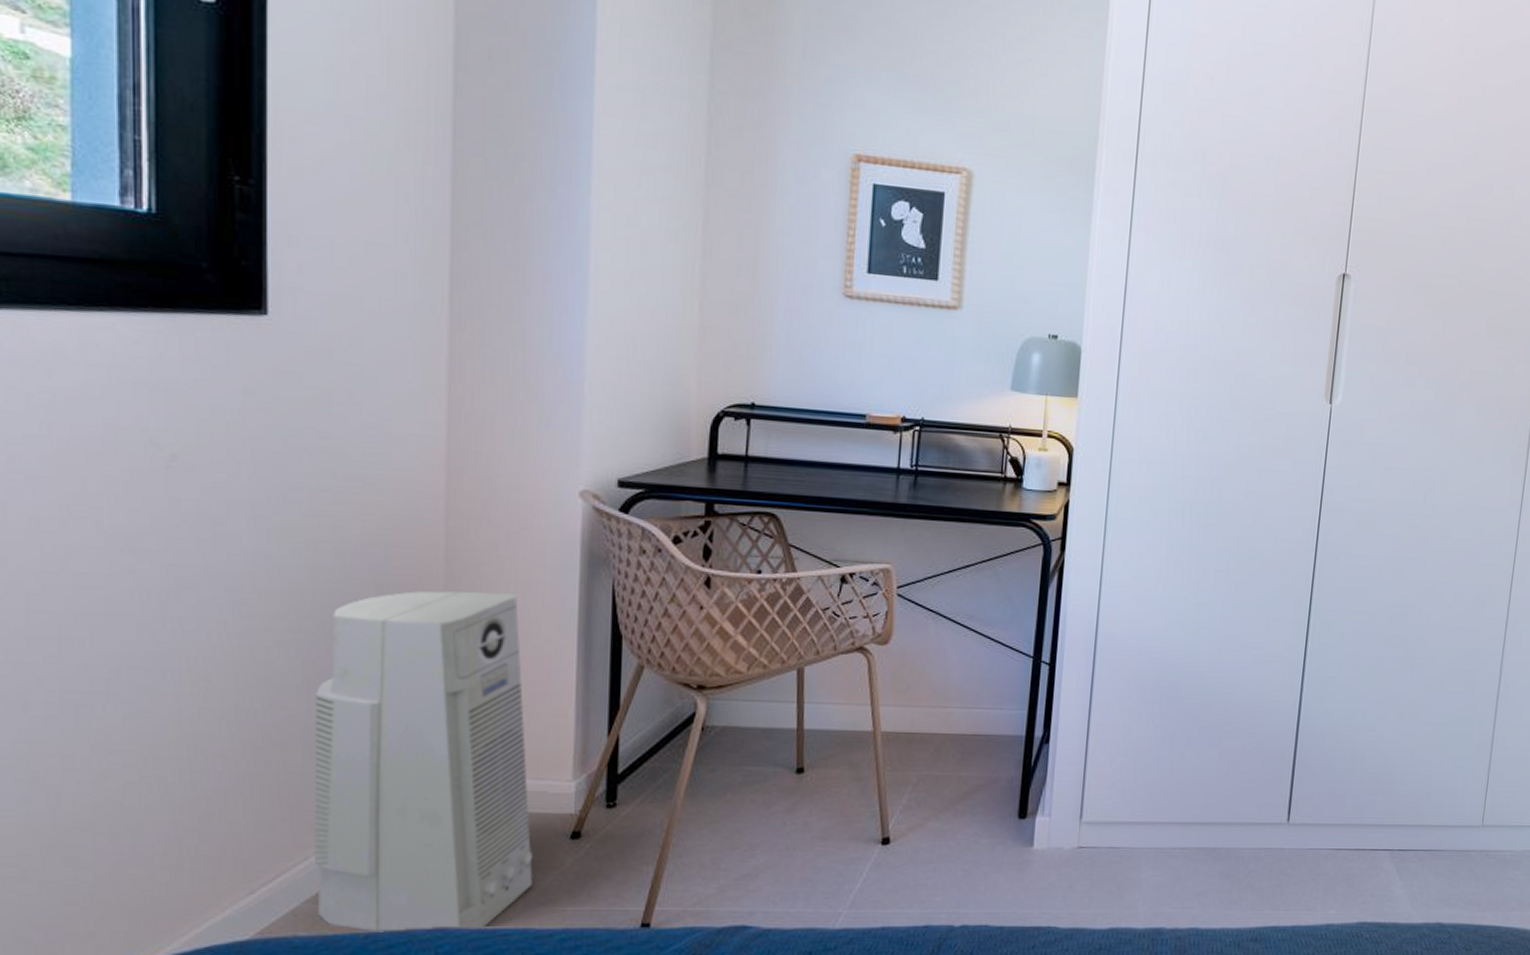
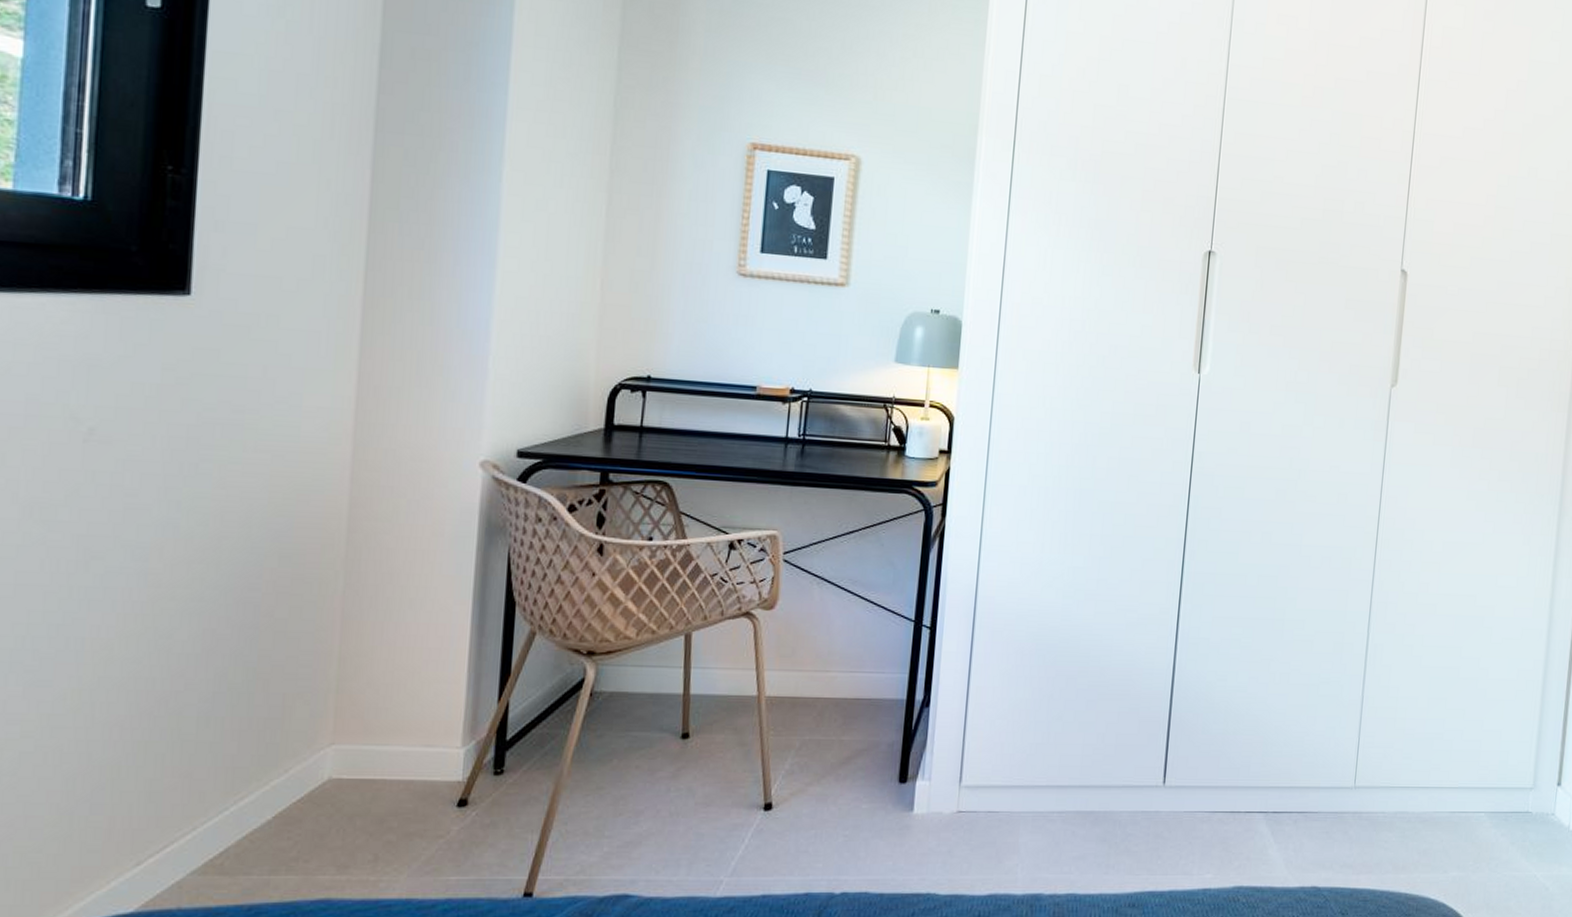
air purifier: present [315,591,533,932] -> none [203,559,419,904]

